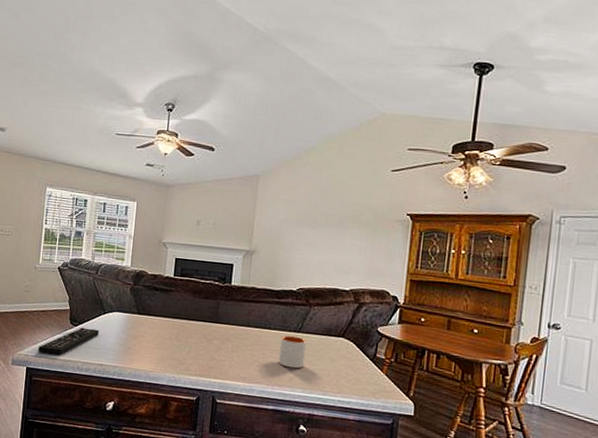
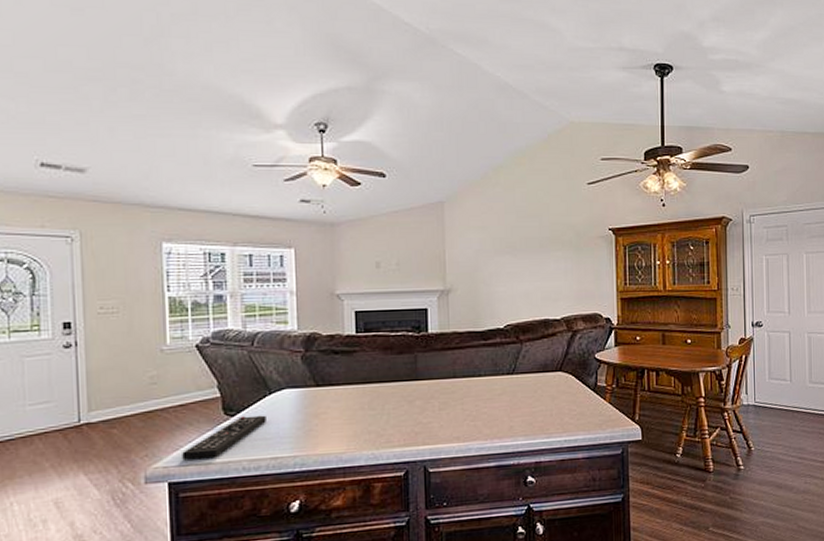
mug: present [278,335,307,369] -> none [493,380,524,416]

